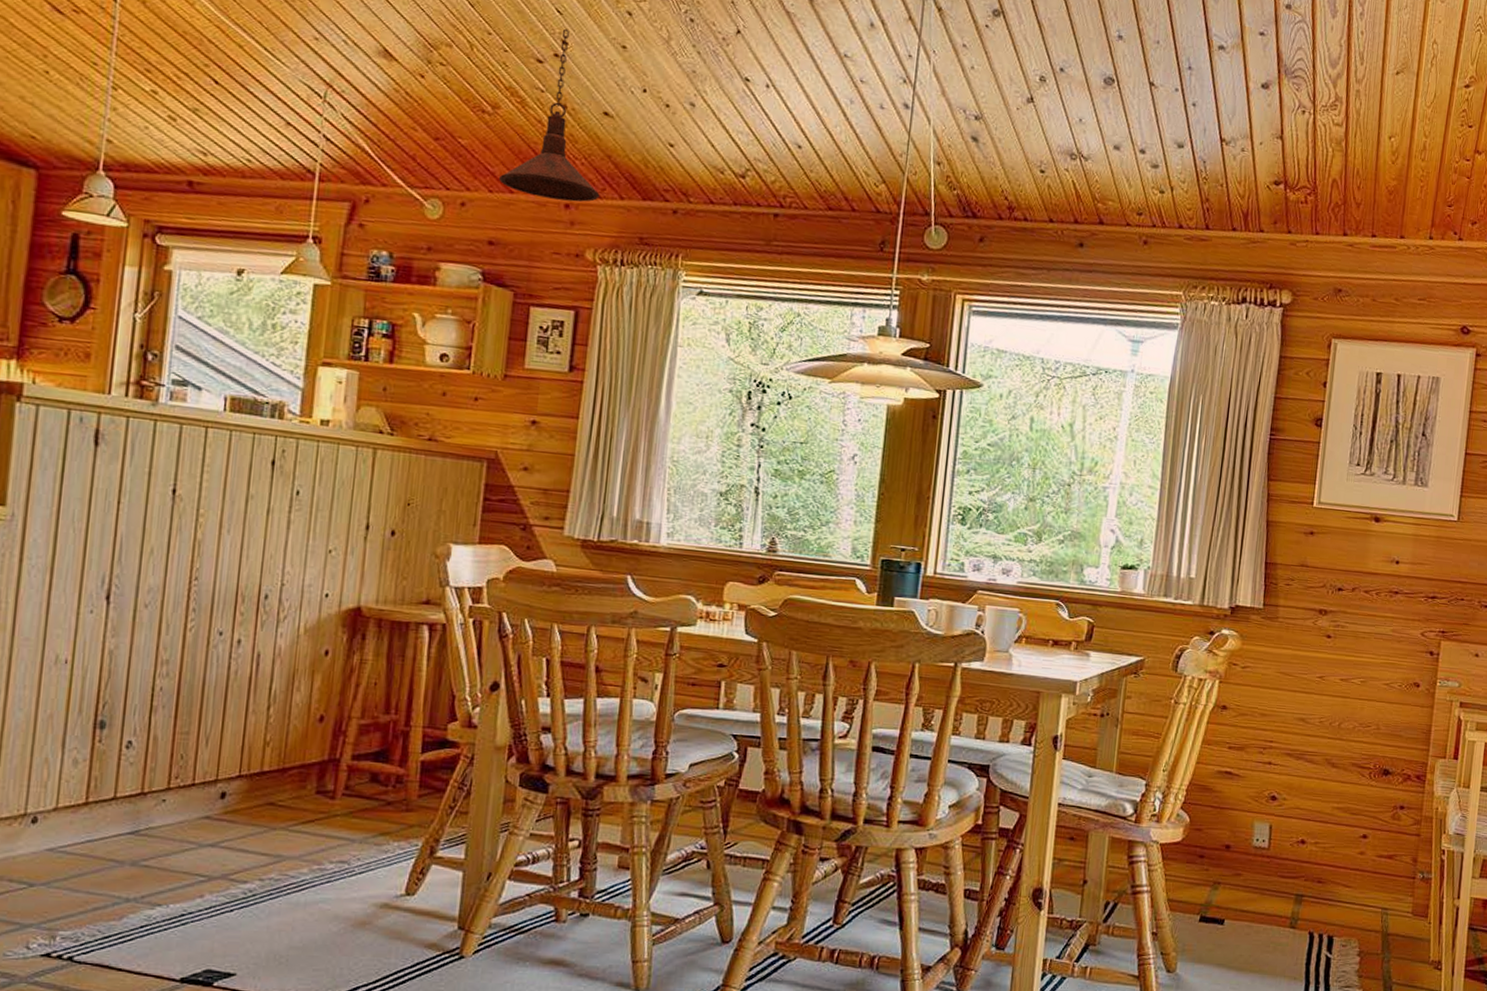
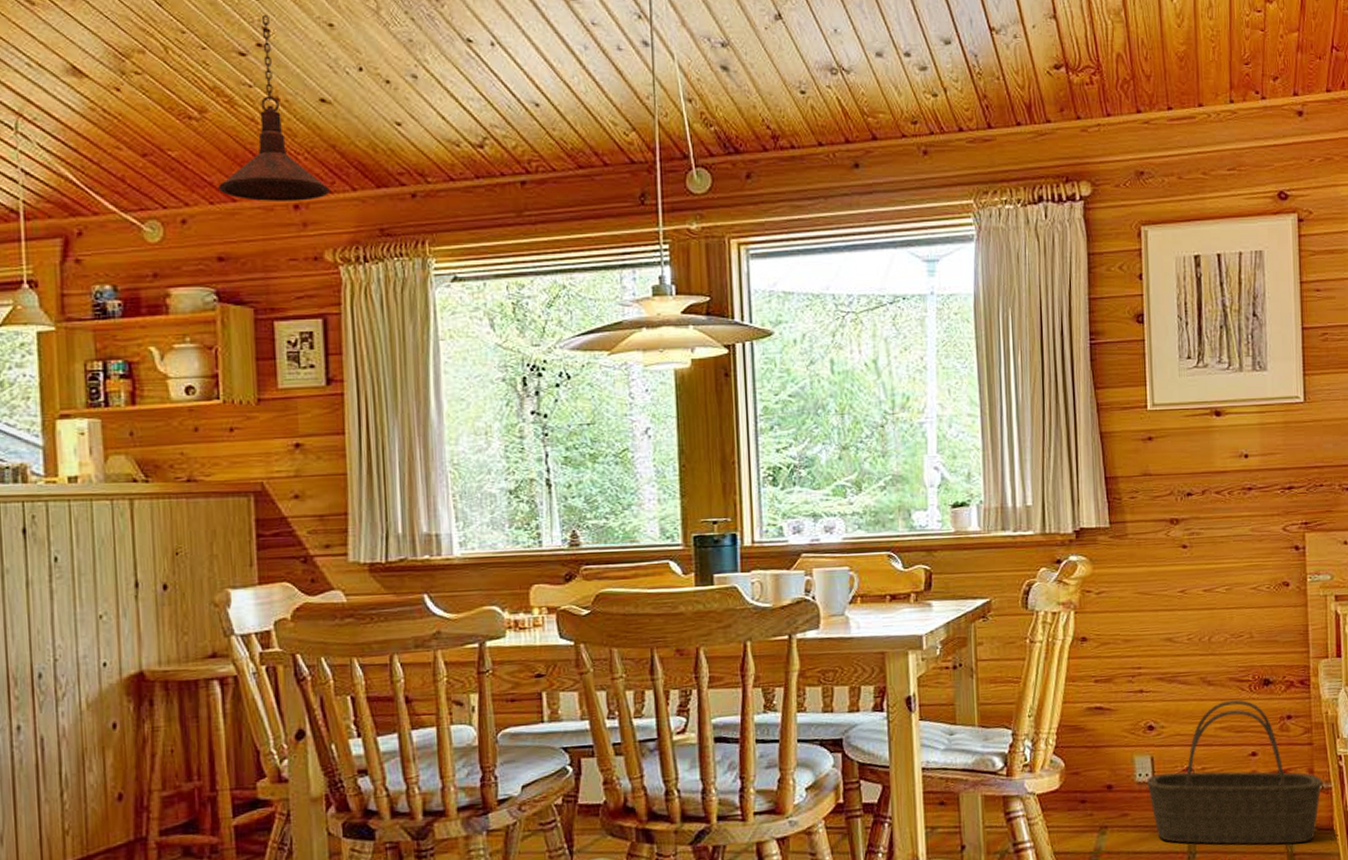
basket: none [1262,783,1424,926] -> present [1146,699,1322,845]

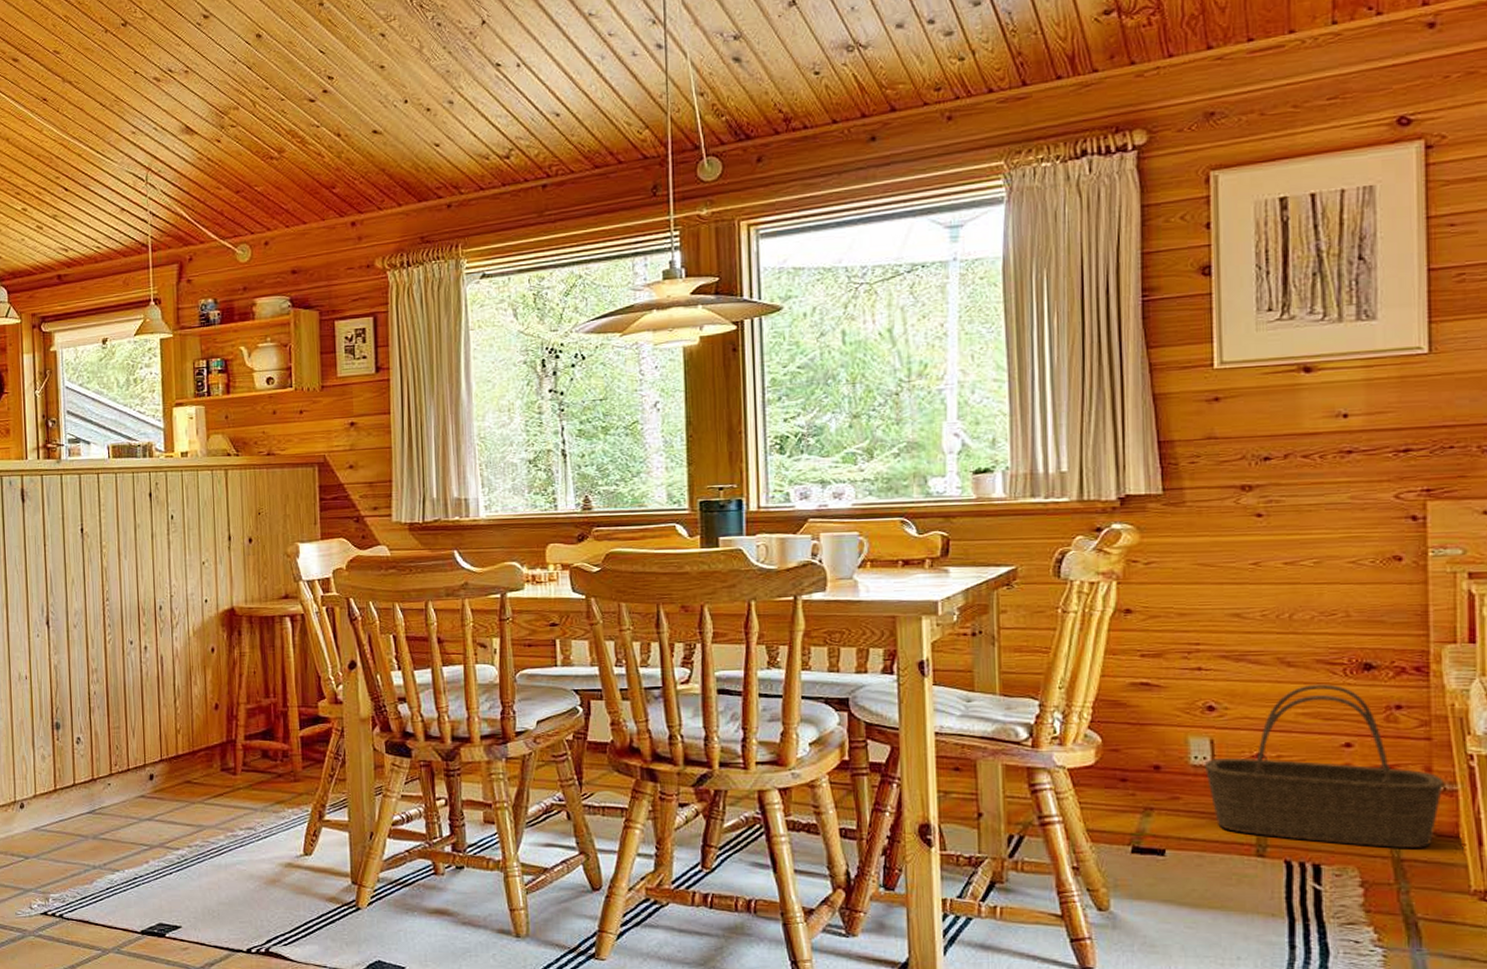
pendant light: present [219,14,330,203] -> none [293,65,380,222]

